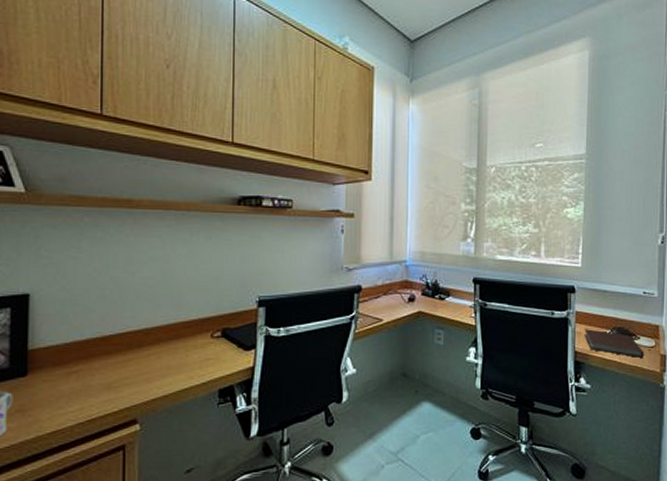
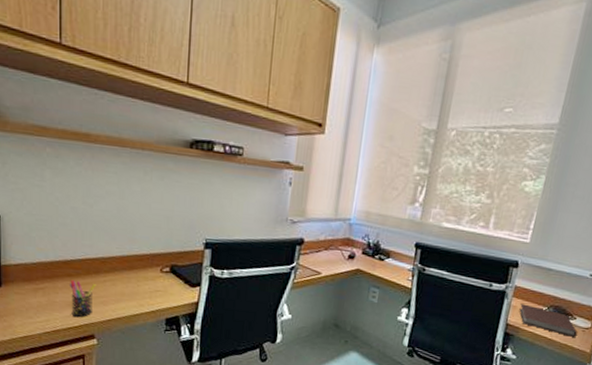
pen holder: none [109,357,139,401] -> present [70,279,97,318]

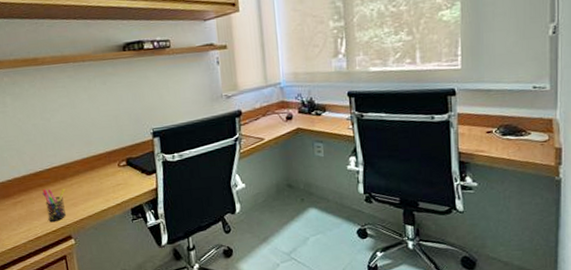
notebook: present [519,304,578,337] -> none [468,129,536,153]

